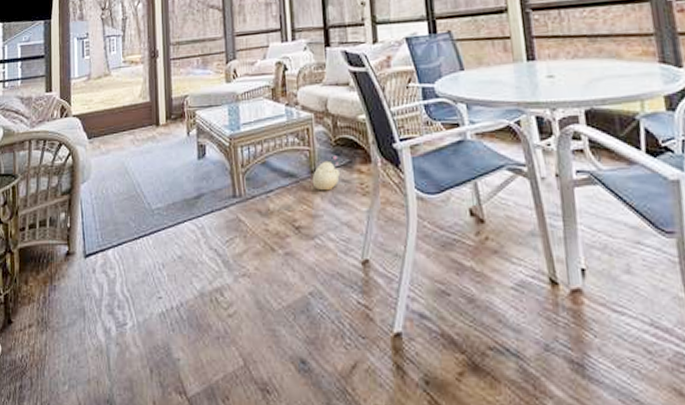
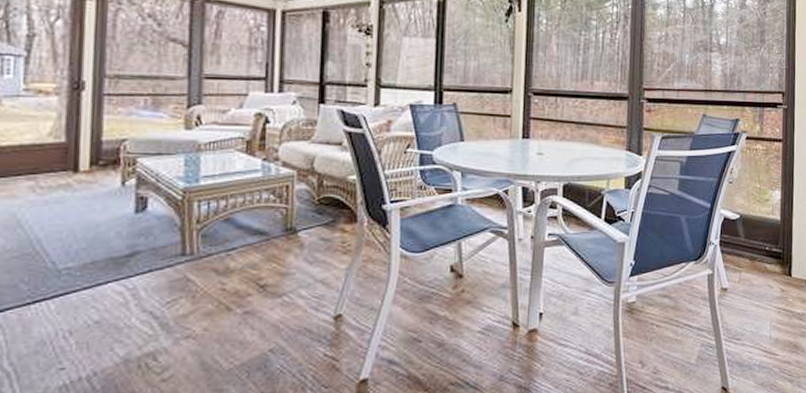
plush toy: present [312,156,340,191] -> none [286,214,322,249]

